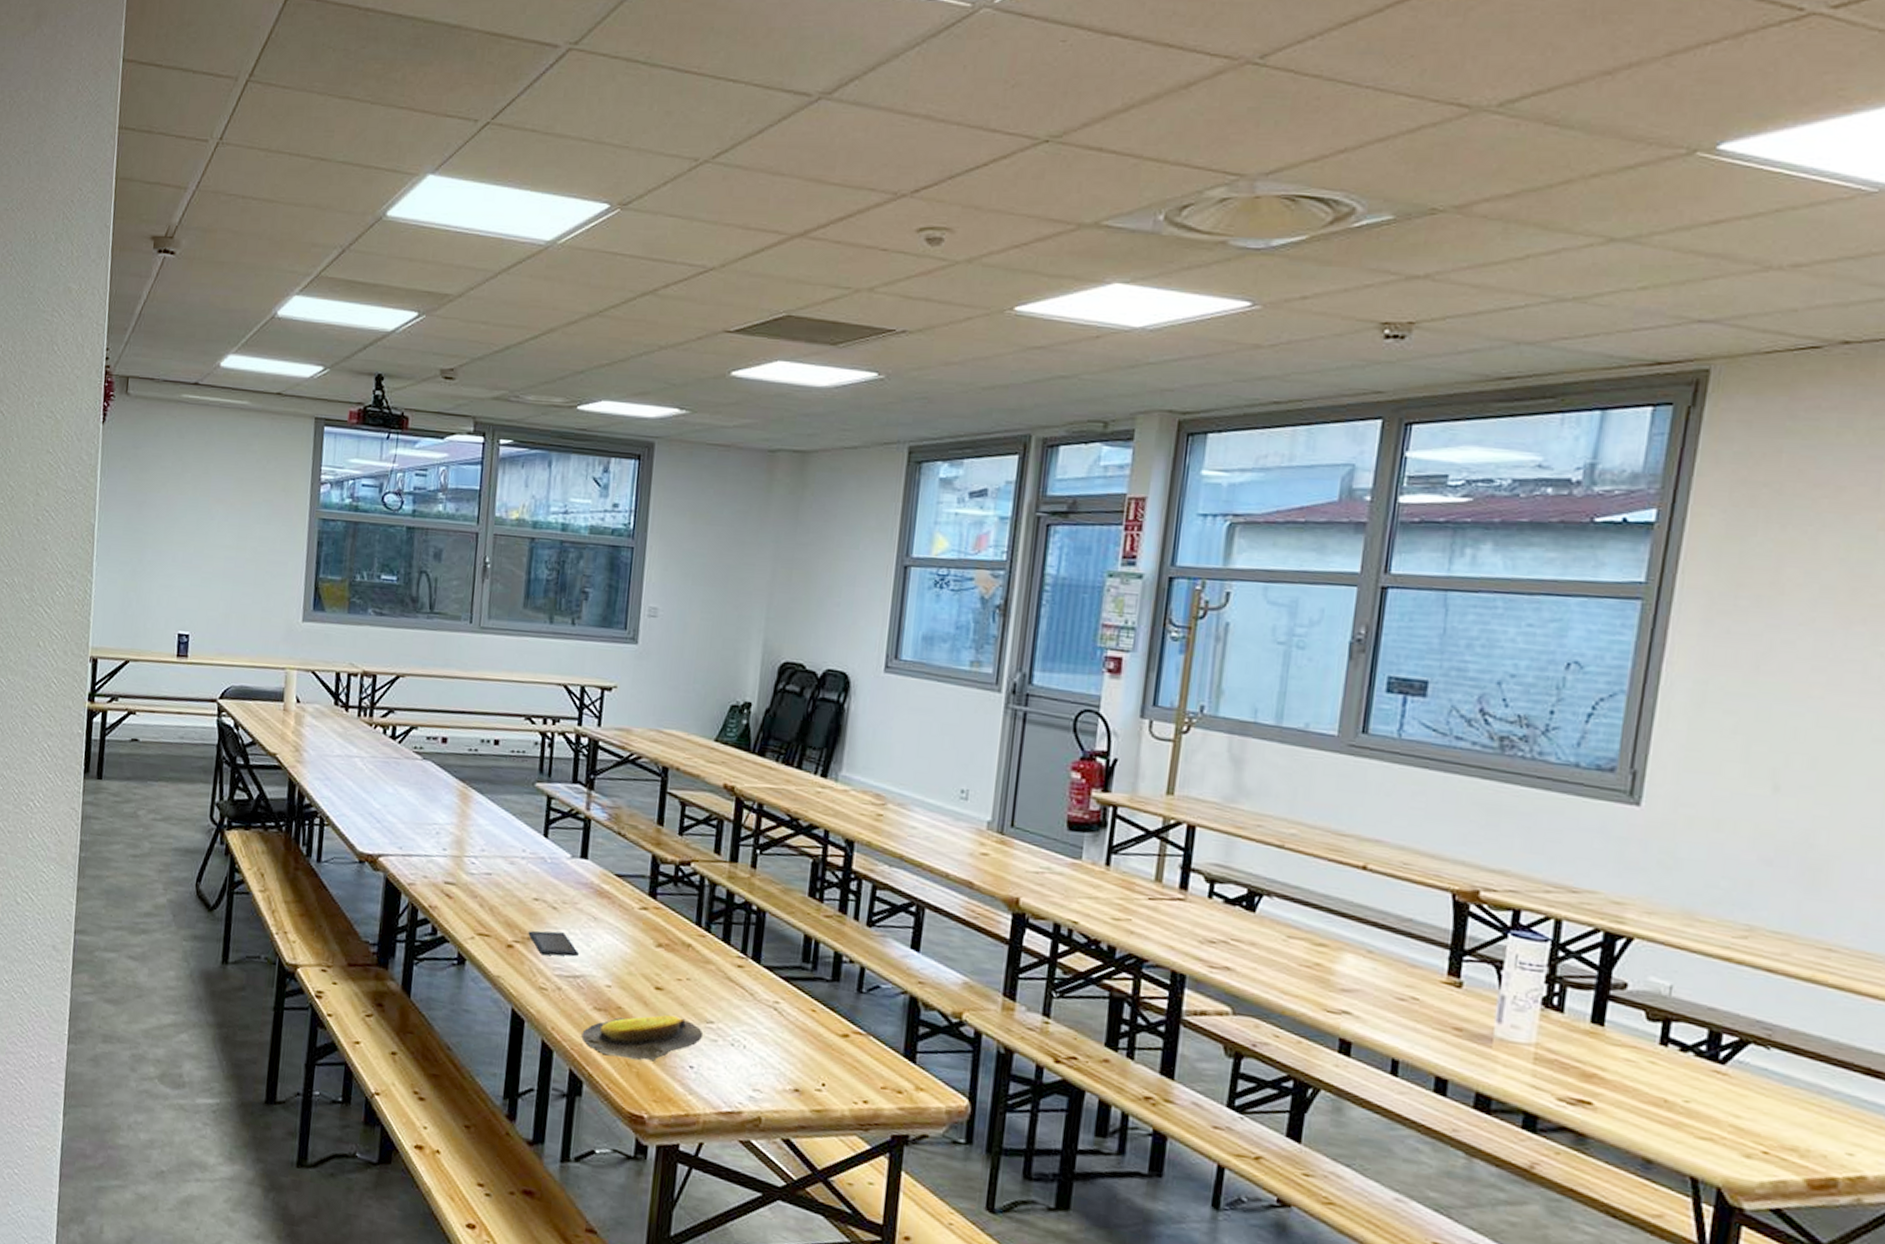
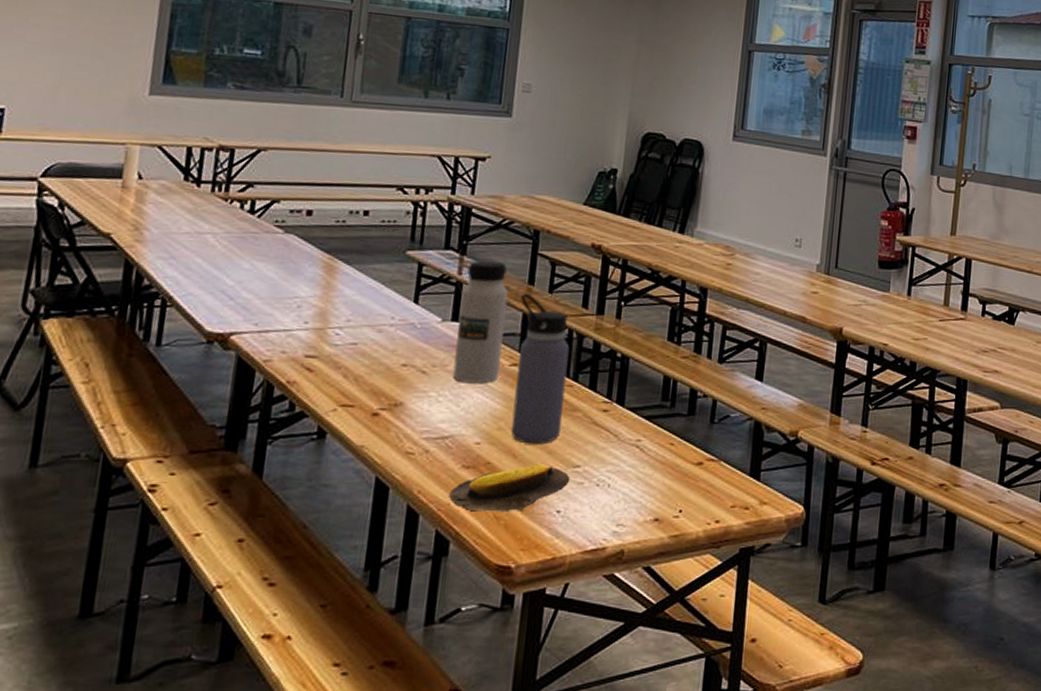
smartphone: present [528,930,580,957] -> none [395,395,449,420]
water bottle: none [582,796,637,925] -> present [452,260,508,383]
water bottle: none [641,833,702,994] -> present [510,293,570,444]

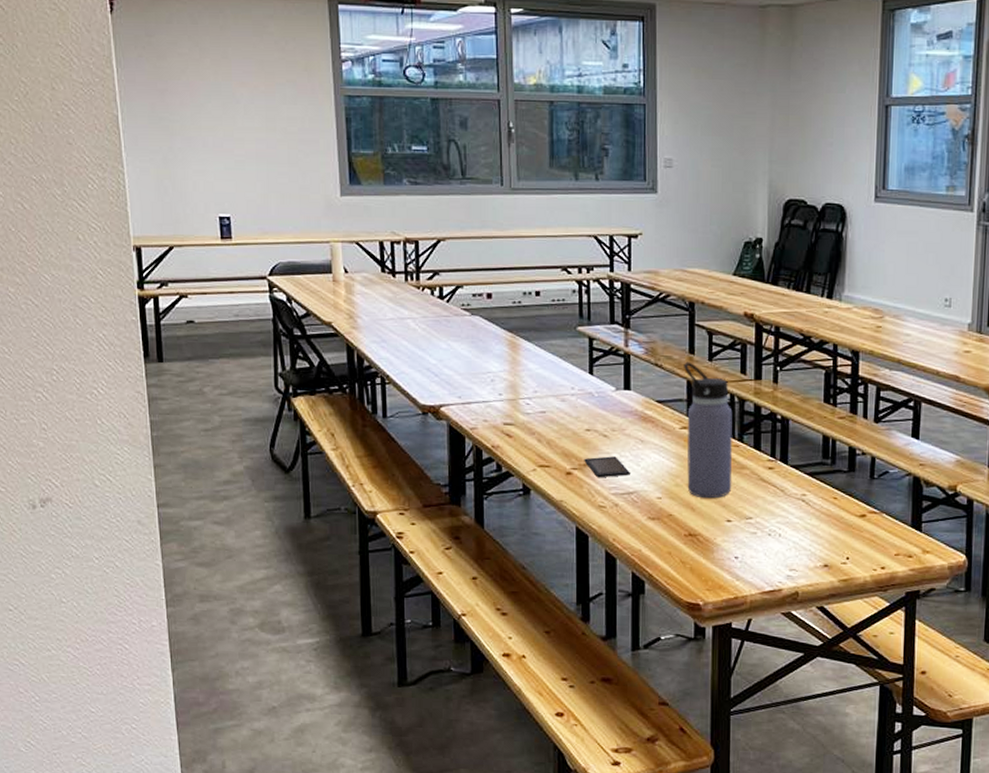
smartphone: none [395,395,449,420] -> present [584,456,631,478]
banana: present [449,464,570,512] -> none [640,516,744,558]
water bottle: present [452,260,508,383] -> none [630,332,672,445]

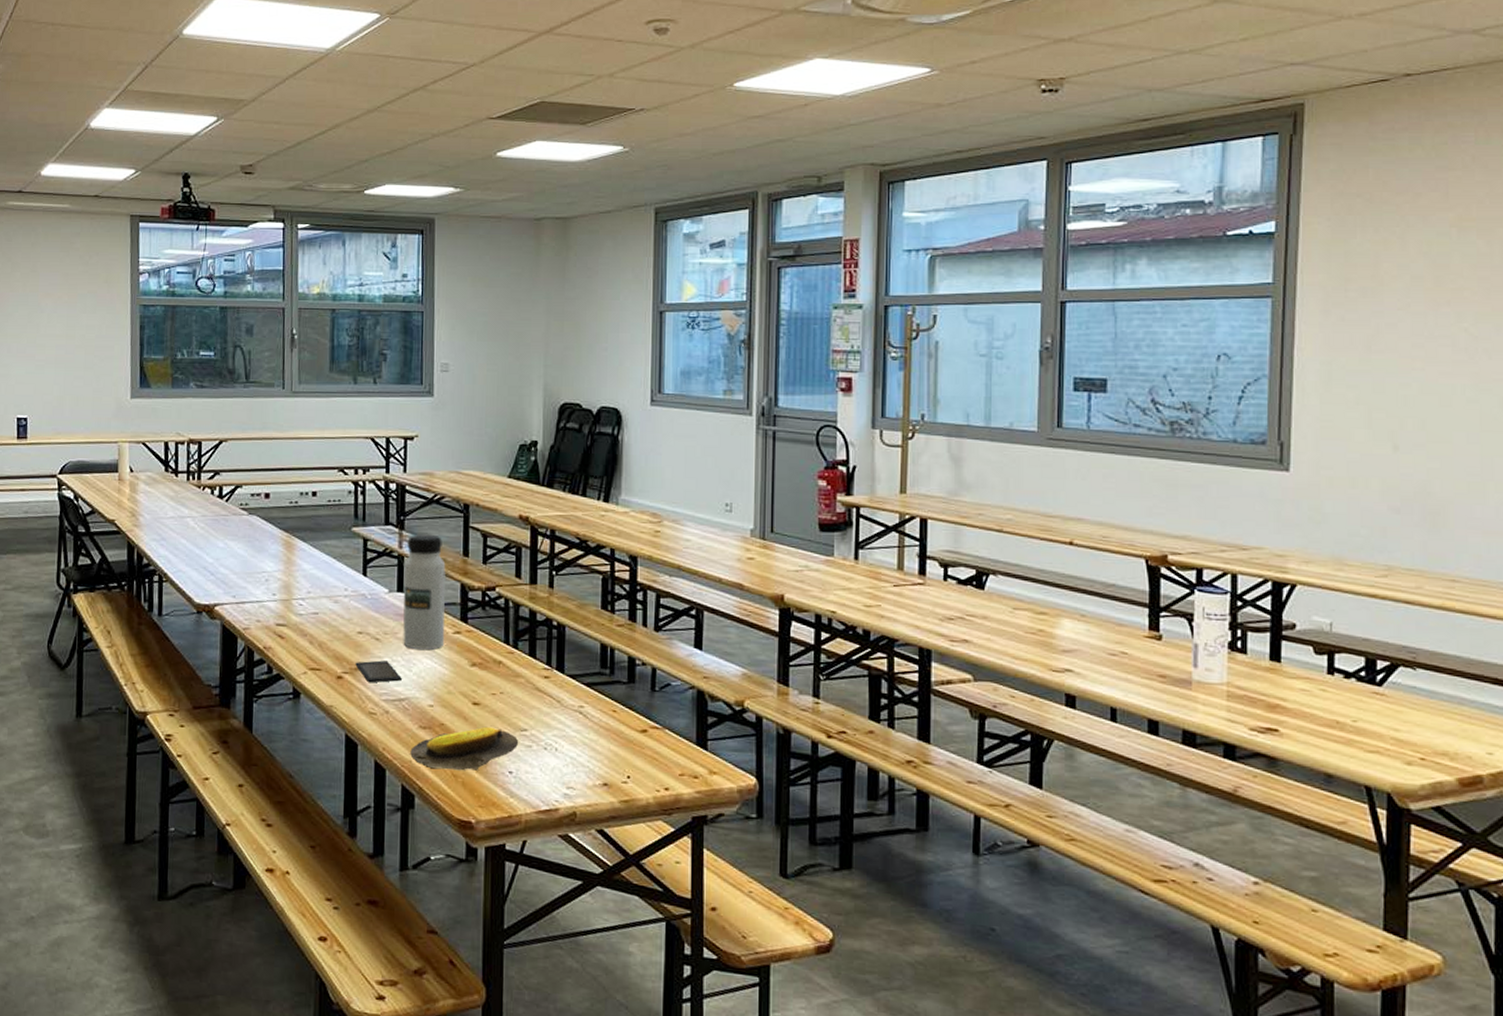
water bottle: none [630,332,672,445] -> present [403,534,446,650]
banana: none [640,516,744,558] -> present [410,726,519,771]
water bottle: present [684,361,733,499] -> none [458,564,507,708]

